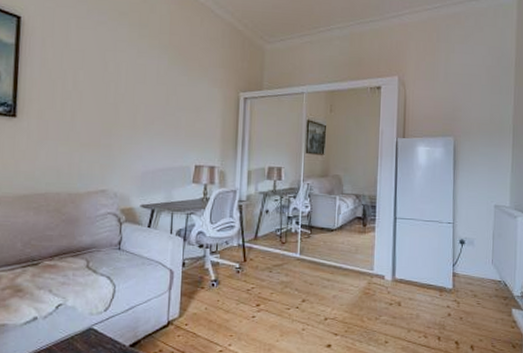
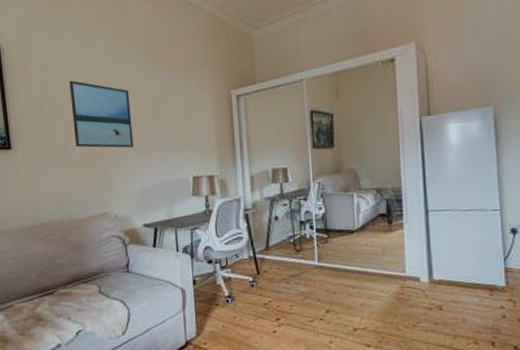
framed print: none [83,60,145,131] -> present [69,80,134,148]

